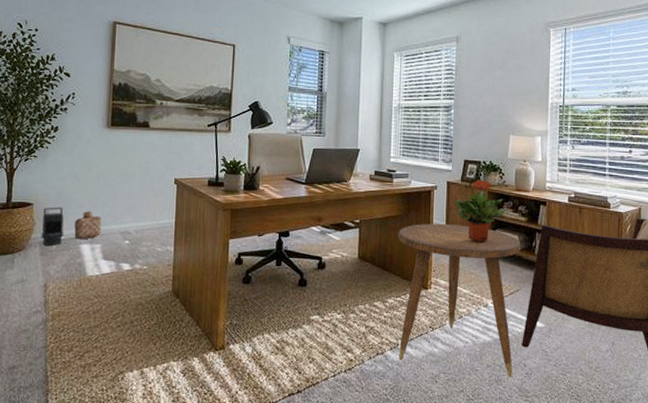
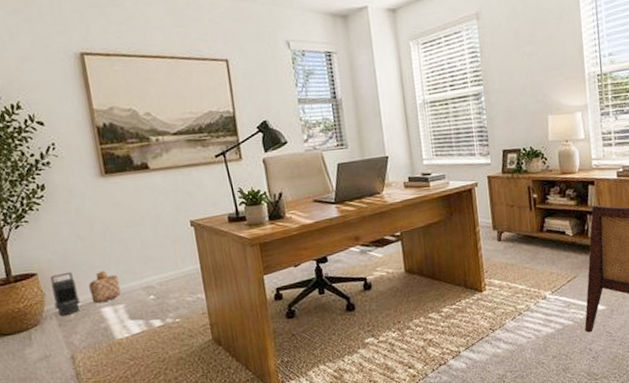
side table: present [398,223,521,378] -> none [443,219,579,368]
potted plant: present [455,180,505,241] -> none [499,168,553,234]

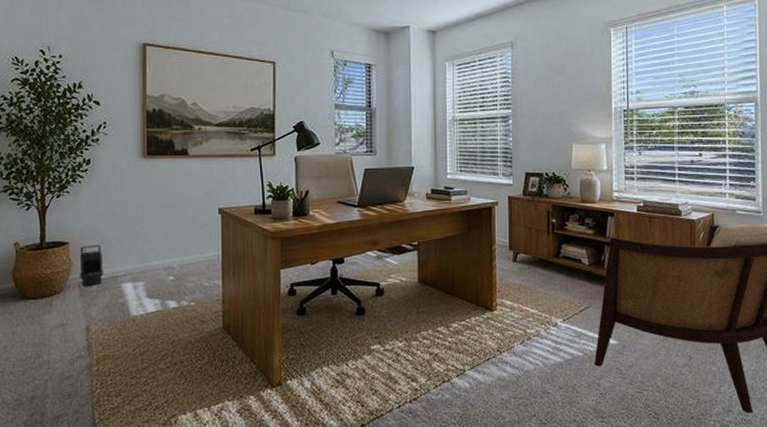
basket: present [89,270,121,304] -> none [115,246,143,278]

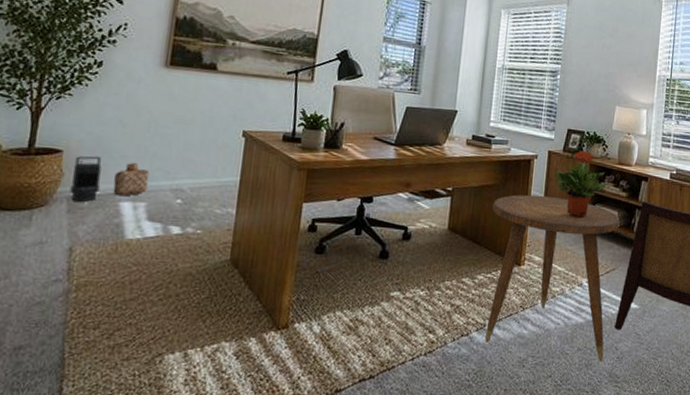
basket: none [115,246,143,278] -> present [113,162,150,196]
side table: none [459,241,589,399] -> present [485,194,620,362]
potted plant: none [518,193,571,258] -> present [555,151,606,216]

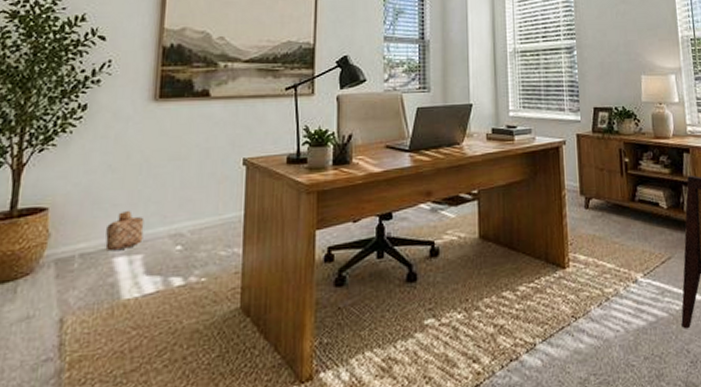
lantern: present [69,156,102,202] -> none [57,209,91,264]
side table: present [485,194,620,362] -> none [525,184,676,371]
potted plant: present [555,151,606,216] -> none [588,129,645,203]

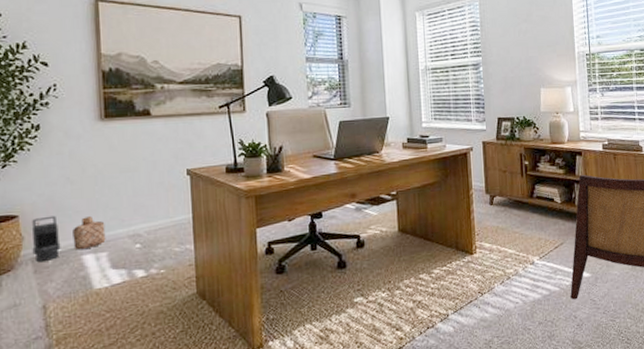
lantern: none [57,209,91,264] -> present [32,215,61,262]

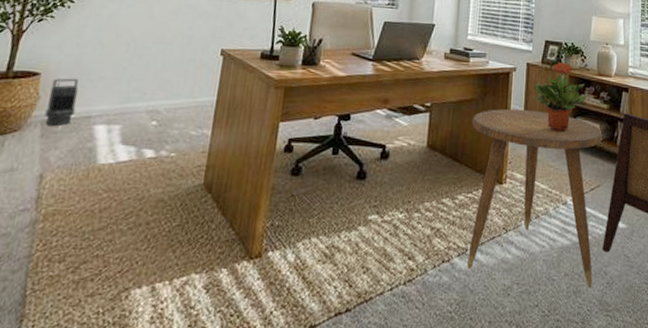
basket: present [73,215,106,250] -> none [88,83,126,119]
side table: none [437,184,564,332] -> present [467,108,602,289]
potted plant: none [493,136,543,199] -> present [535,62,587,130]

